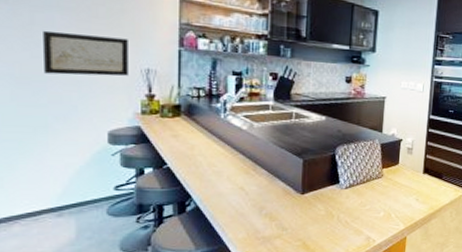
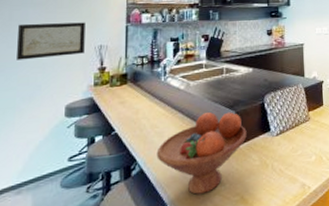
fruit bowl: none [214,157,314,236] -> present [156,112,247,195]

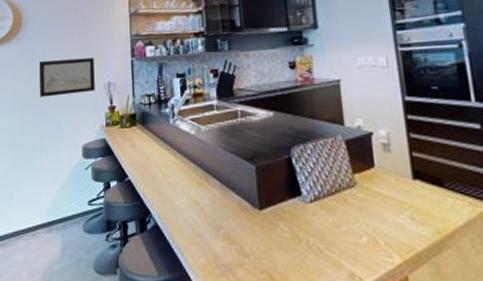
fruit bowl: present [156,112,247,195] -> none [170,165,272,263]

